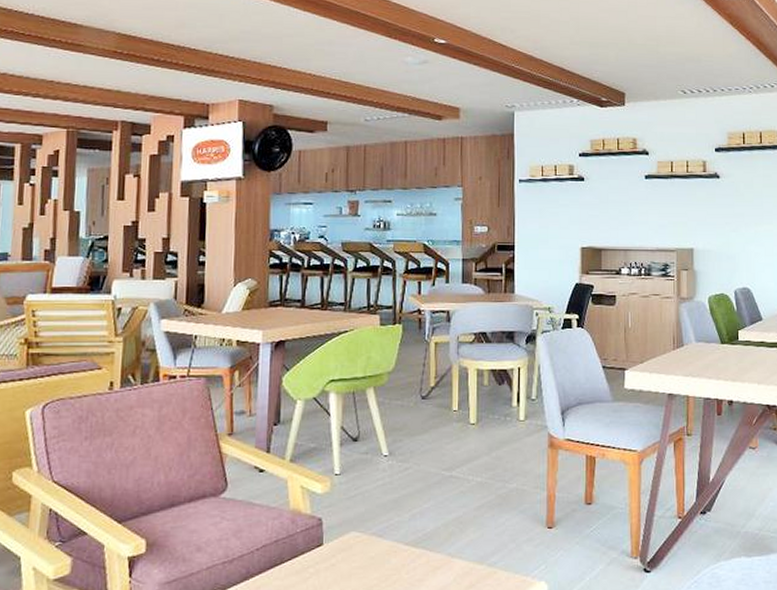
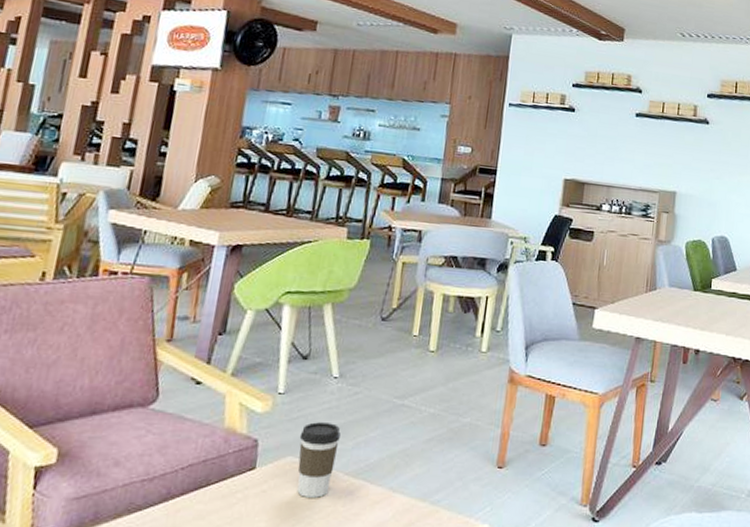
coffee cup: none [359,498,396,568] -> present [297,422,341,498]

